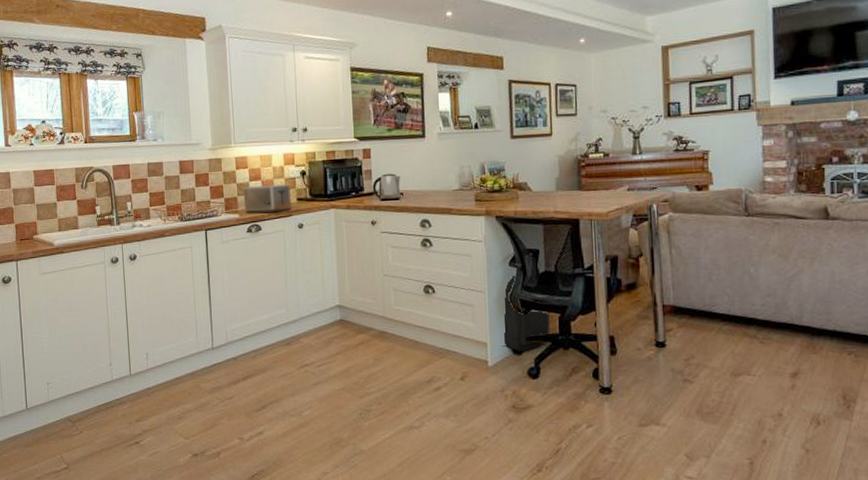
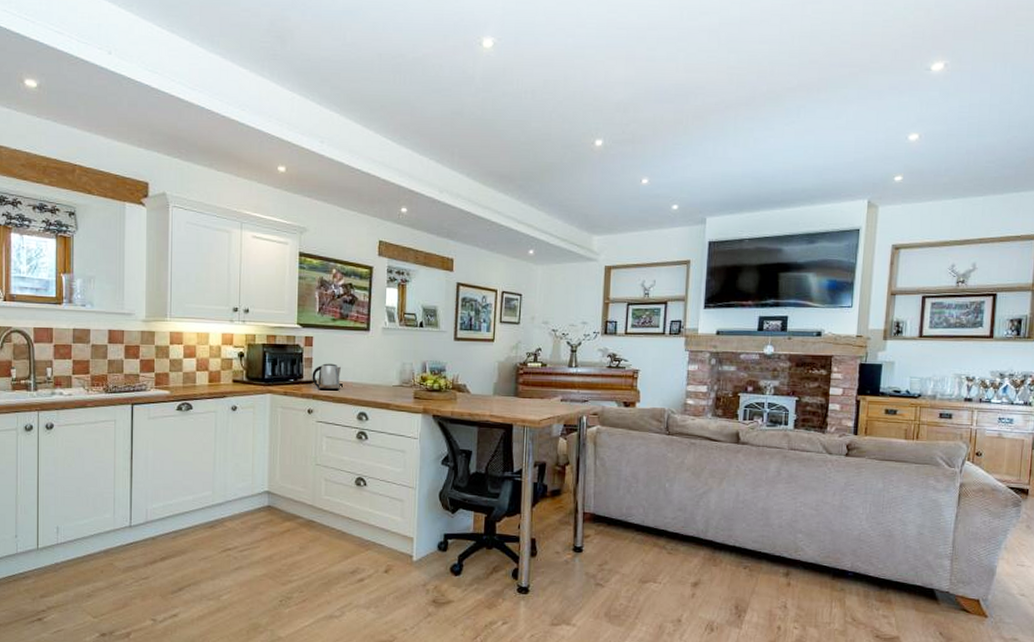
toaster: present [243,184,292,214] -> none [175,363,226,393]
backpack: present [501,276,550,351] -> none [427,475,477,548]

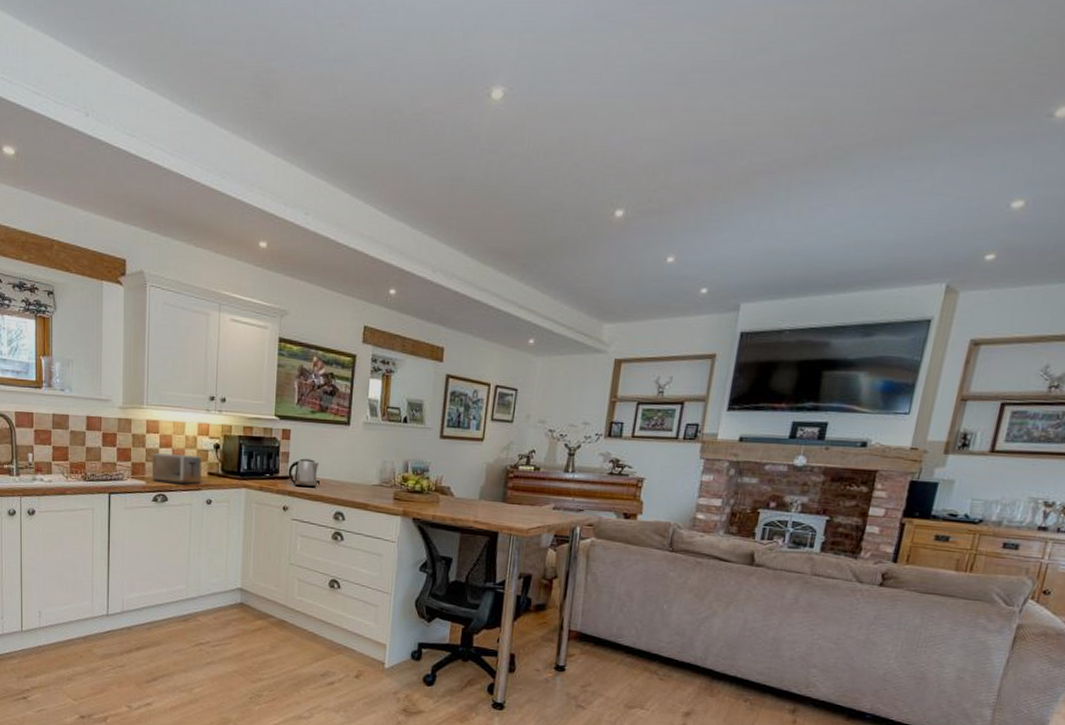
toaster: none [175,363,226,393] -> present [151,453,202,485]

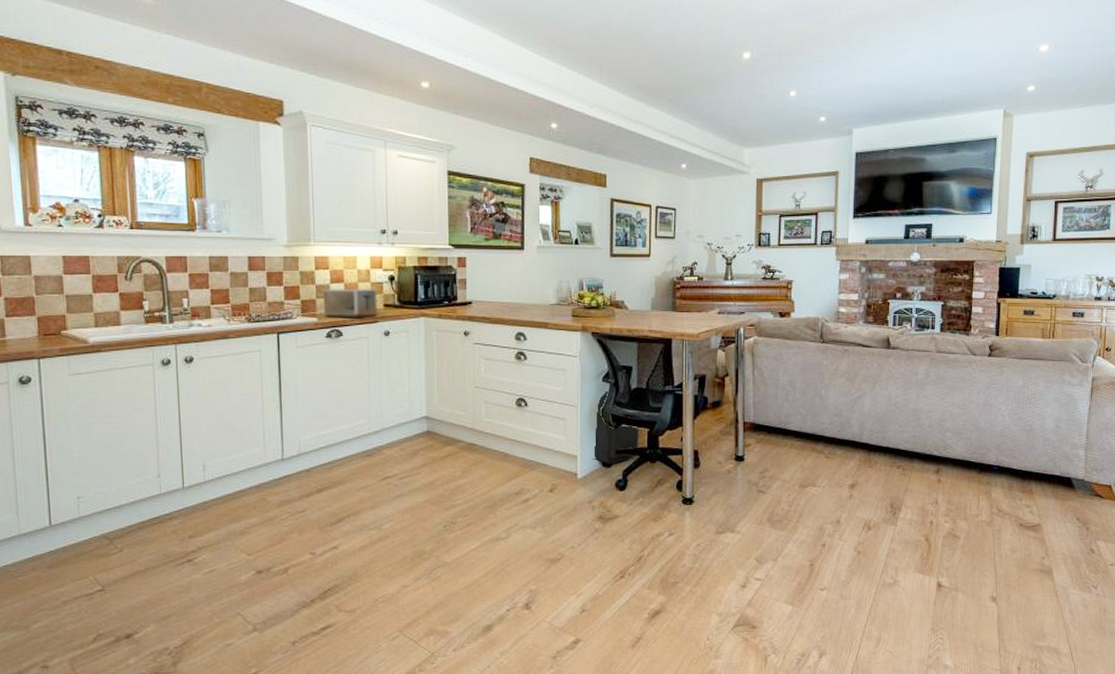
kettle: present [288,458,320,490] -> none [467,284,497,314]
backpack: none [400,581,455,658] -> present [591,391,640,464]

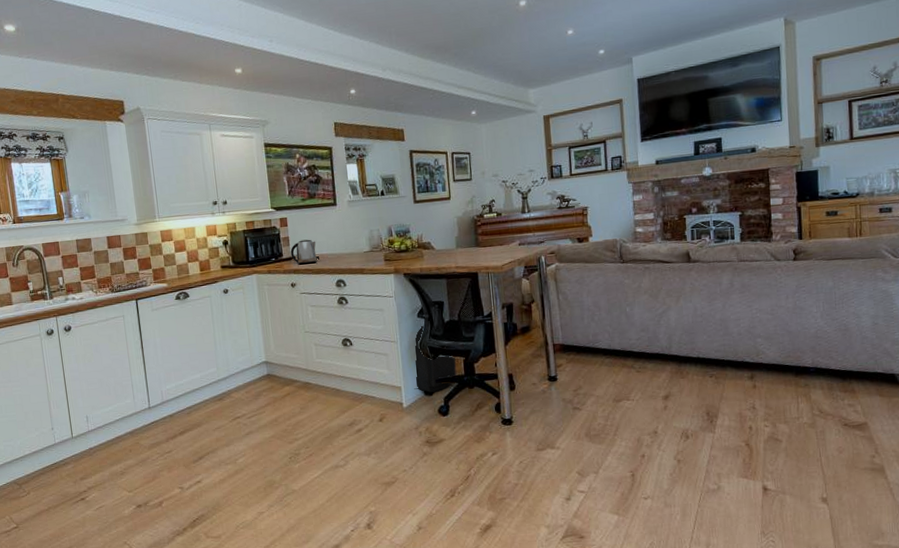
toaster: present [322,289,377,319] -> none [169,254,216,283]
kettle: none [467,284,497,314] -> present [290,239,318,267]

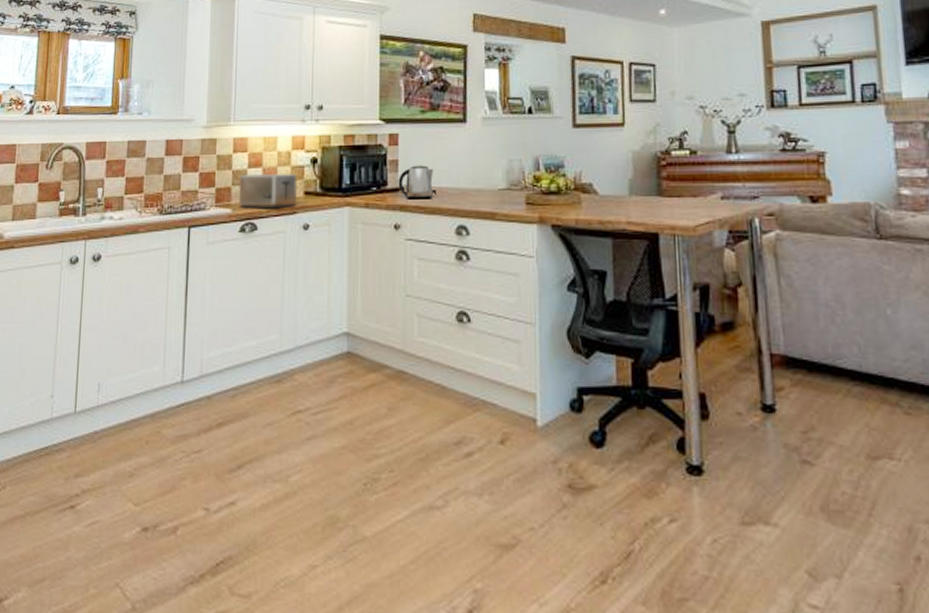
toaster: none [169,254,216,283] -> present [238,174,297,209]
backpack: present [414,326,457,393] -> none [555,305,620,408]

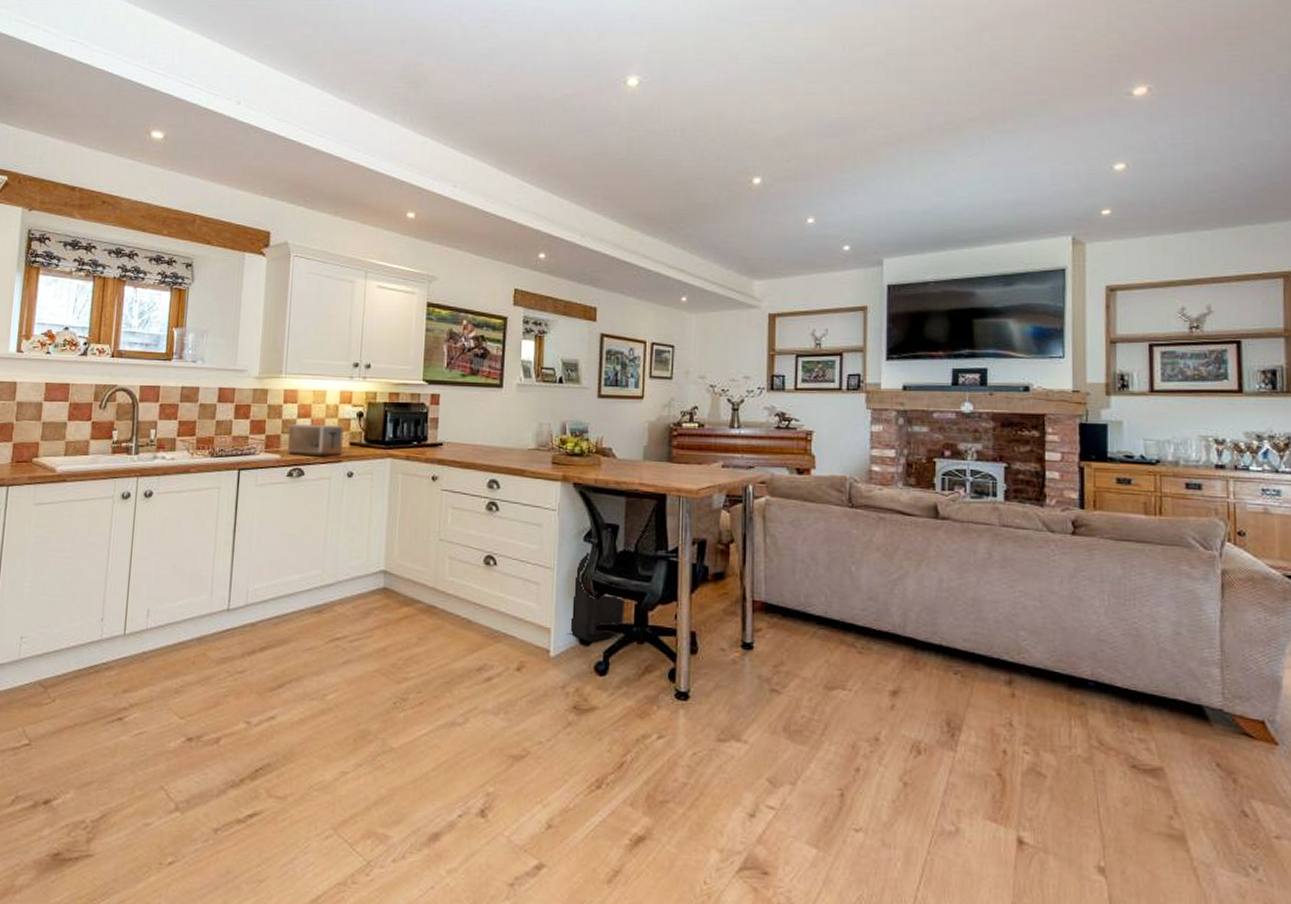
kettle: present [398,165,434,203] -> none [437,424,471,457]
backpack: none [555,305,620,408] -> present [567,553,626,642]

